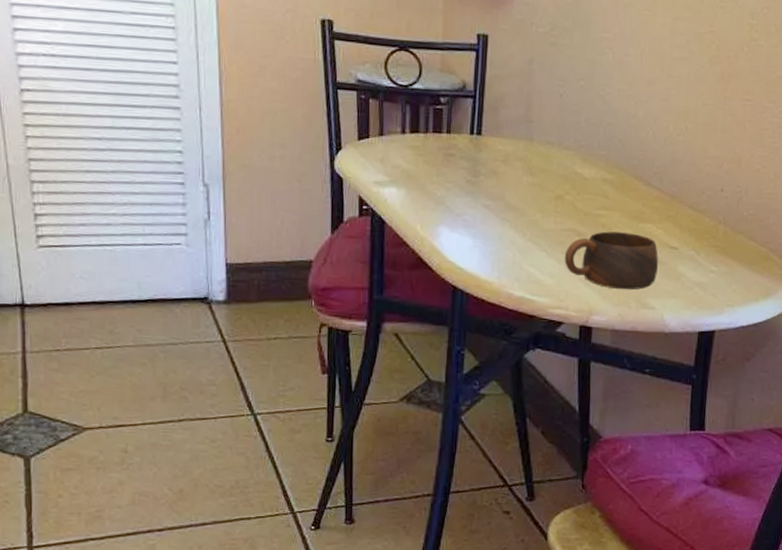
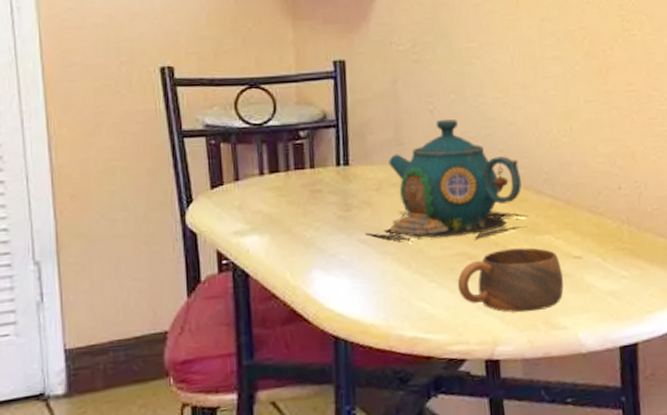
teapot: none [489,104,636,219] -> present [365,119,529,242]

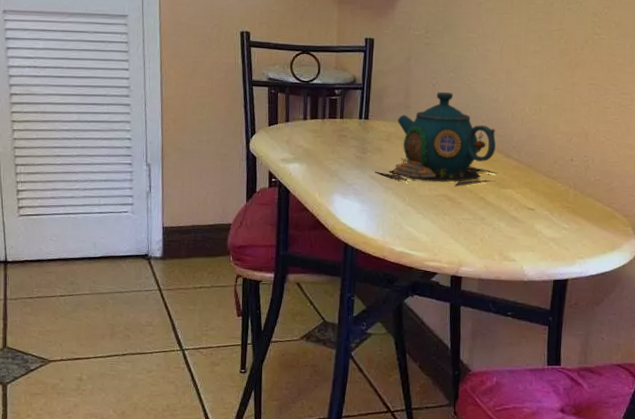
cup: present [457,247,564,313] -> none [437,196,518,245]

